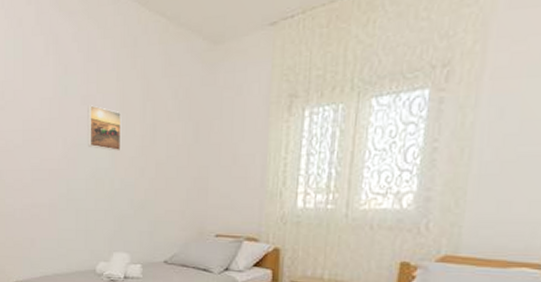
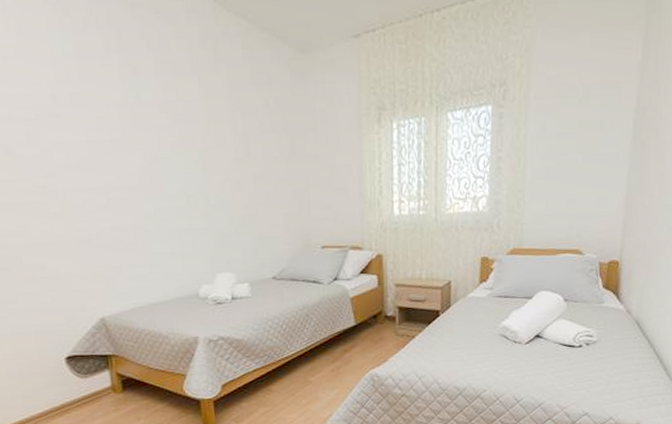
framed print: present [87,105,122,152] -> none [167,113,213,165]

